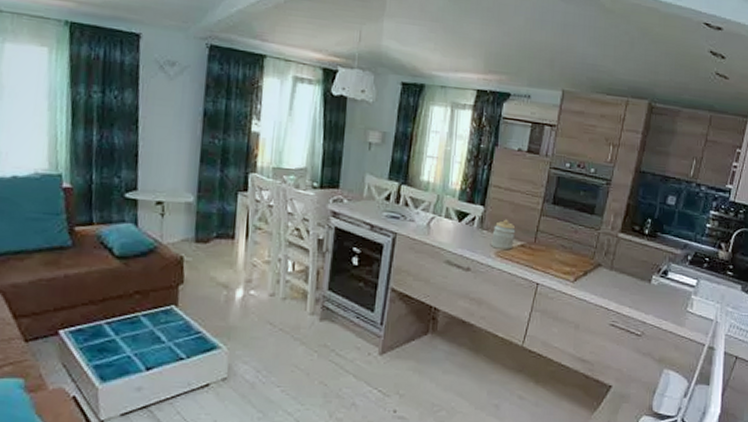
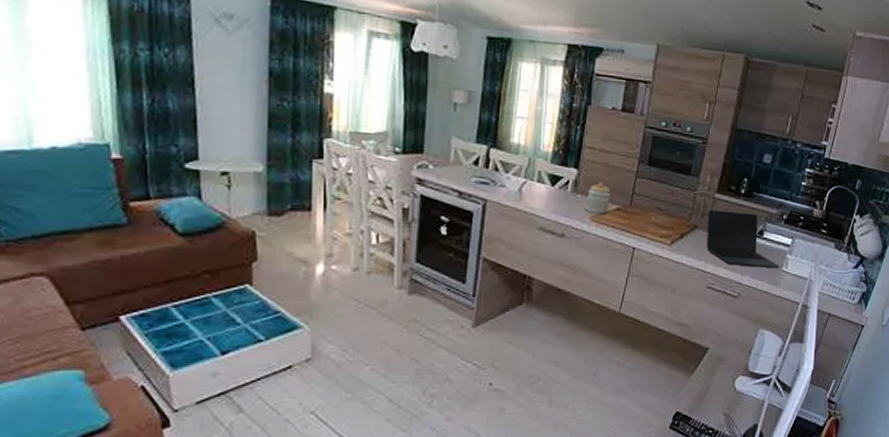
laptop: none [610,249,684,308] -> present [706,210,779,268]

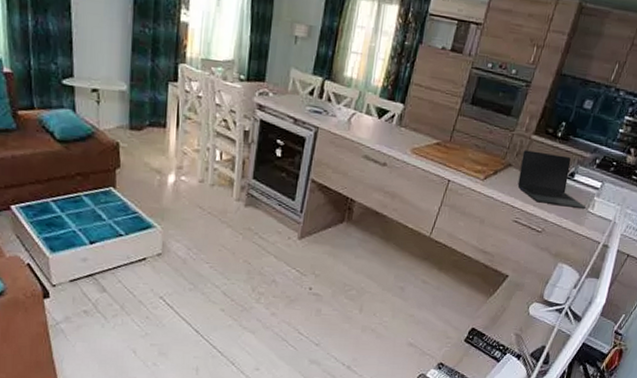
jar: present [584,182,611,215] -> none [407,117,433,149]

